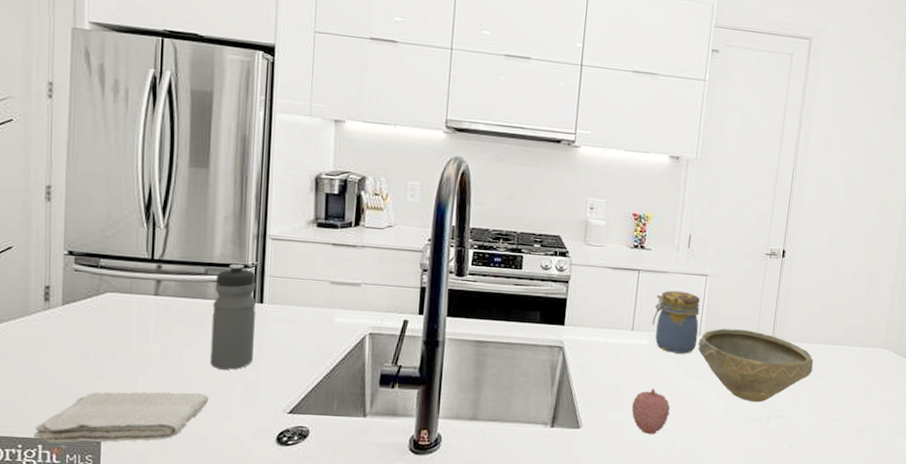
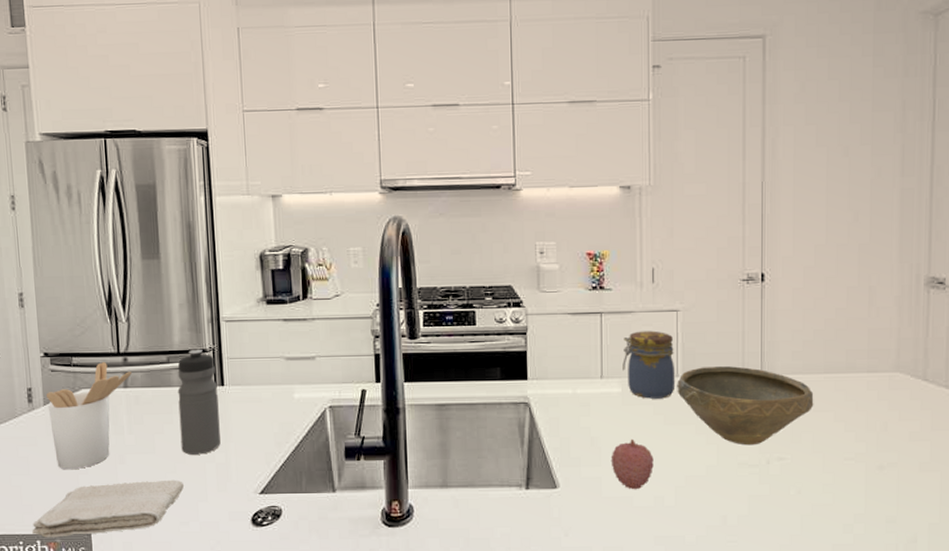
utensil holder: none [65,267,165,375] -> present [45,362,132,470]

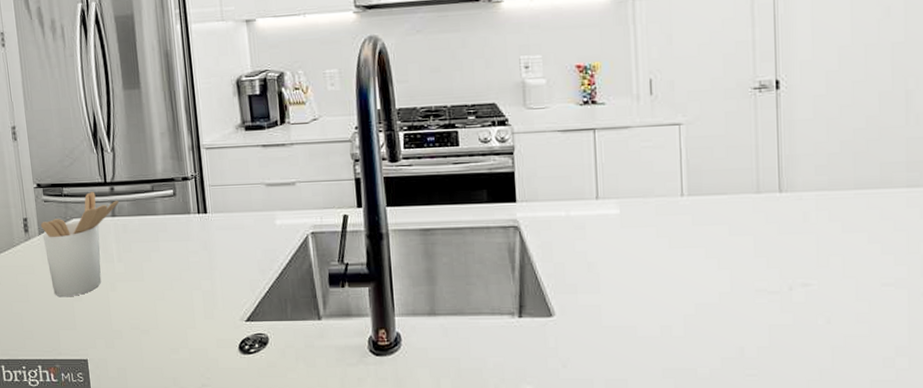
washcloth: present [32,479,184,538] -> none [33,307,172,363]
water bottle: present [177,349,221,455] -> none [162,177,206,282]
fruit: present [610,439,654,490] -> none [610,263,659,319]
jar: present [623,330,676,399] -> none [620,146,681,221]
bowl: present [677,366,814,446] -> none [682,183,843,270]

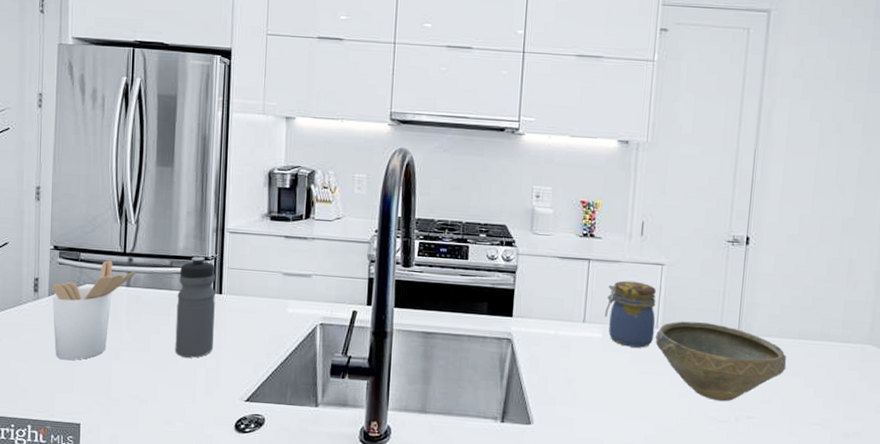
water bottle: none [162,177,206,282] -> present [175,256,215,358]
jar: none [620,146,681,221] -> present [605,280,656,348]
bowl: none [682,183,843,270] -> present [655,321,787,402]

